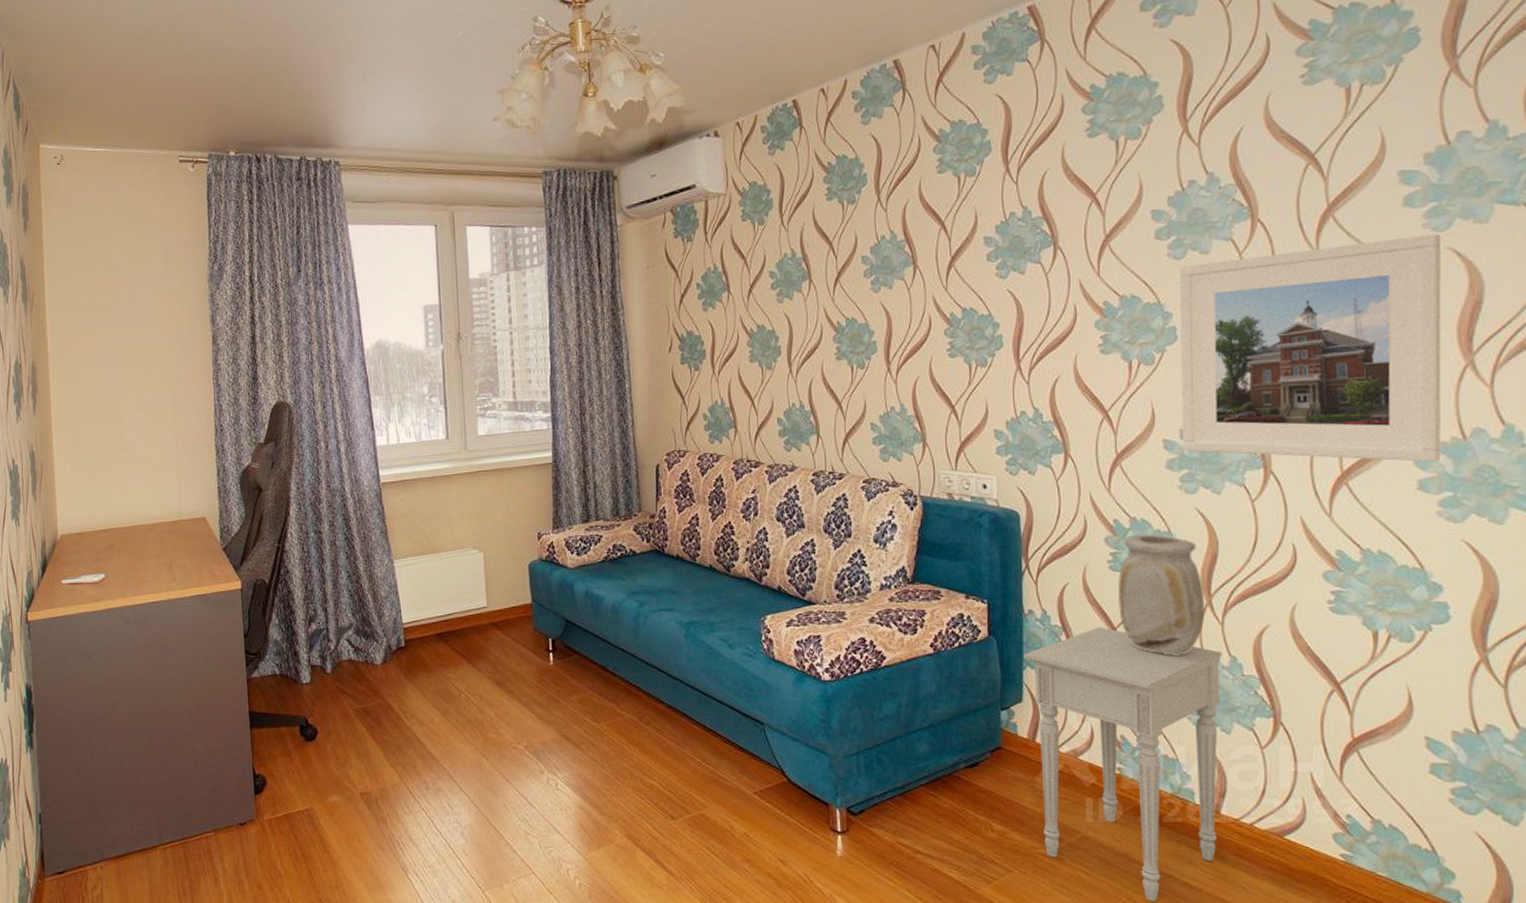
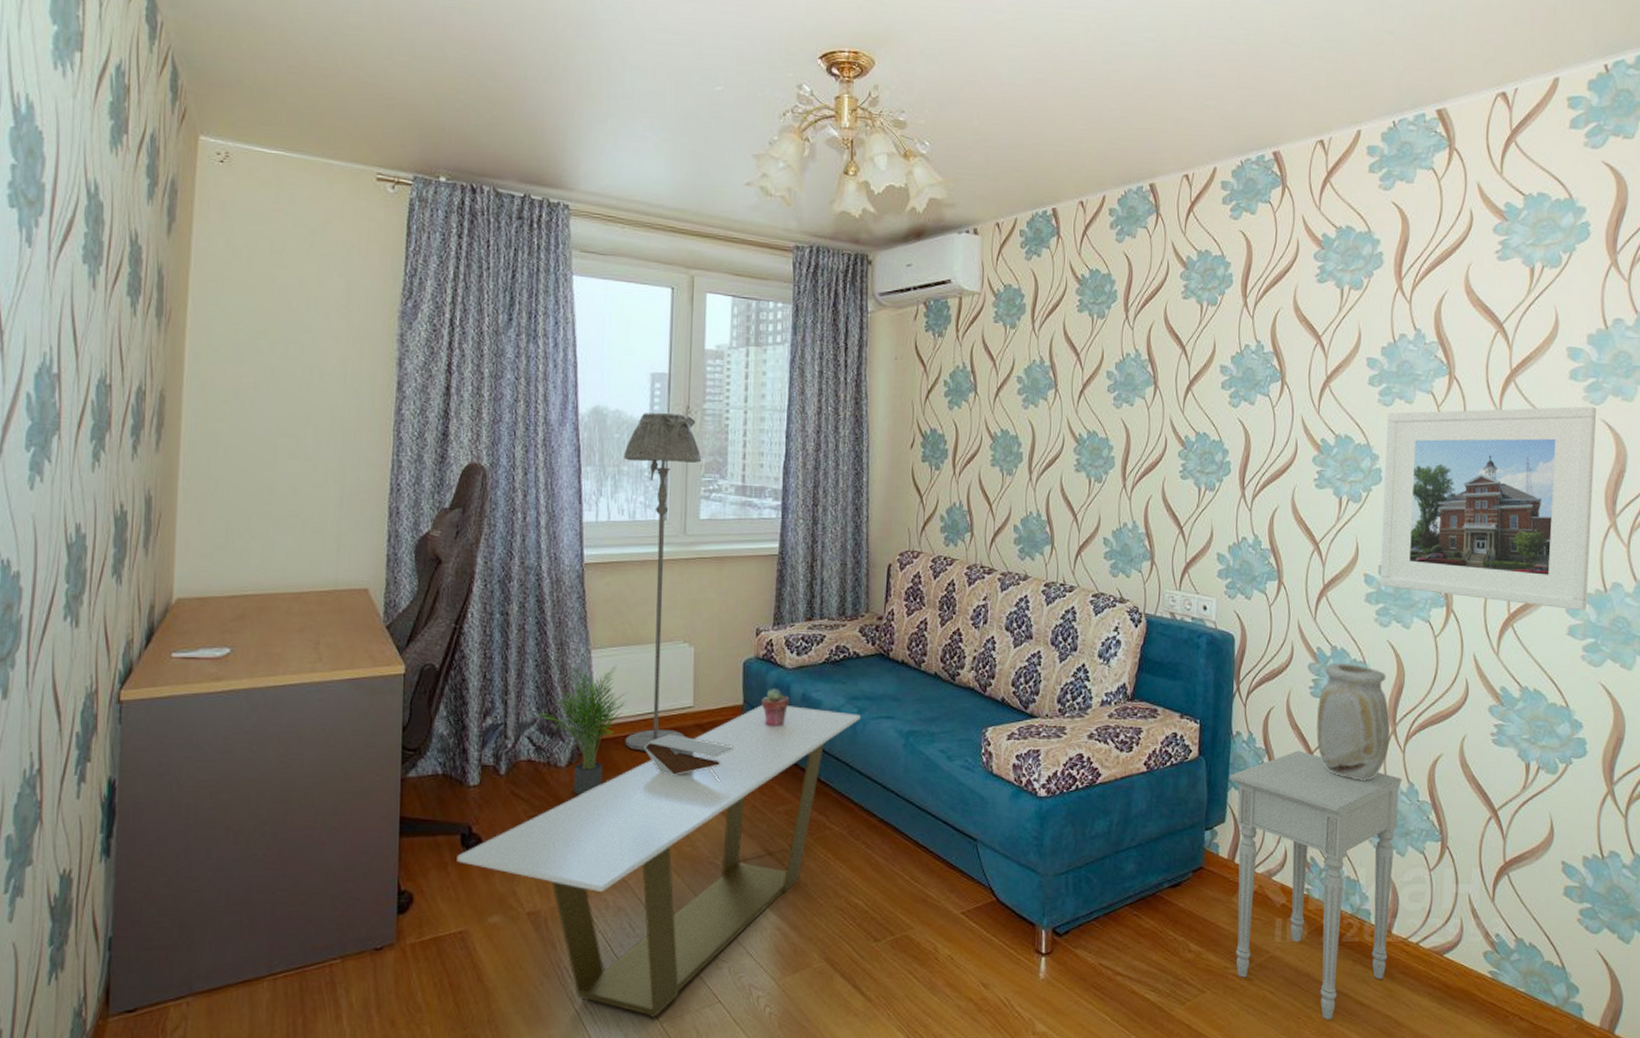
coffee table: none [298,602,642,886] -> present [457,705,861,1018]
potted plant: none [353,572,429,690] -> present [537,665,628,796]
floor lamp: none [406,340,482,649] -> present [623,412,702,751]
decorative bowl: none [446,632,526,674] -> present [643,734,734,781]
potted succulent: none [548,586,574,622] -> present [762,688,790,726]

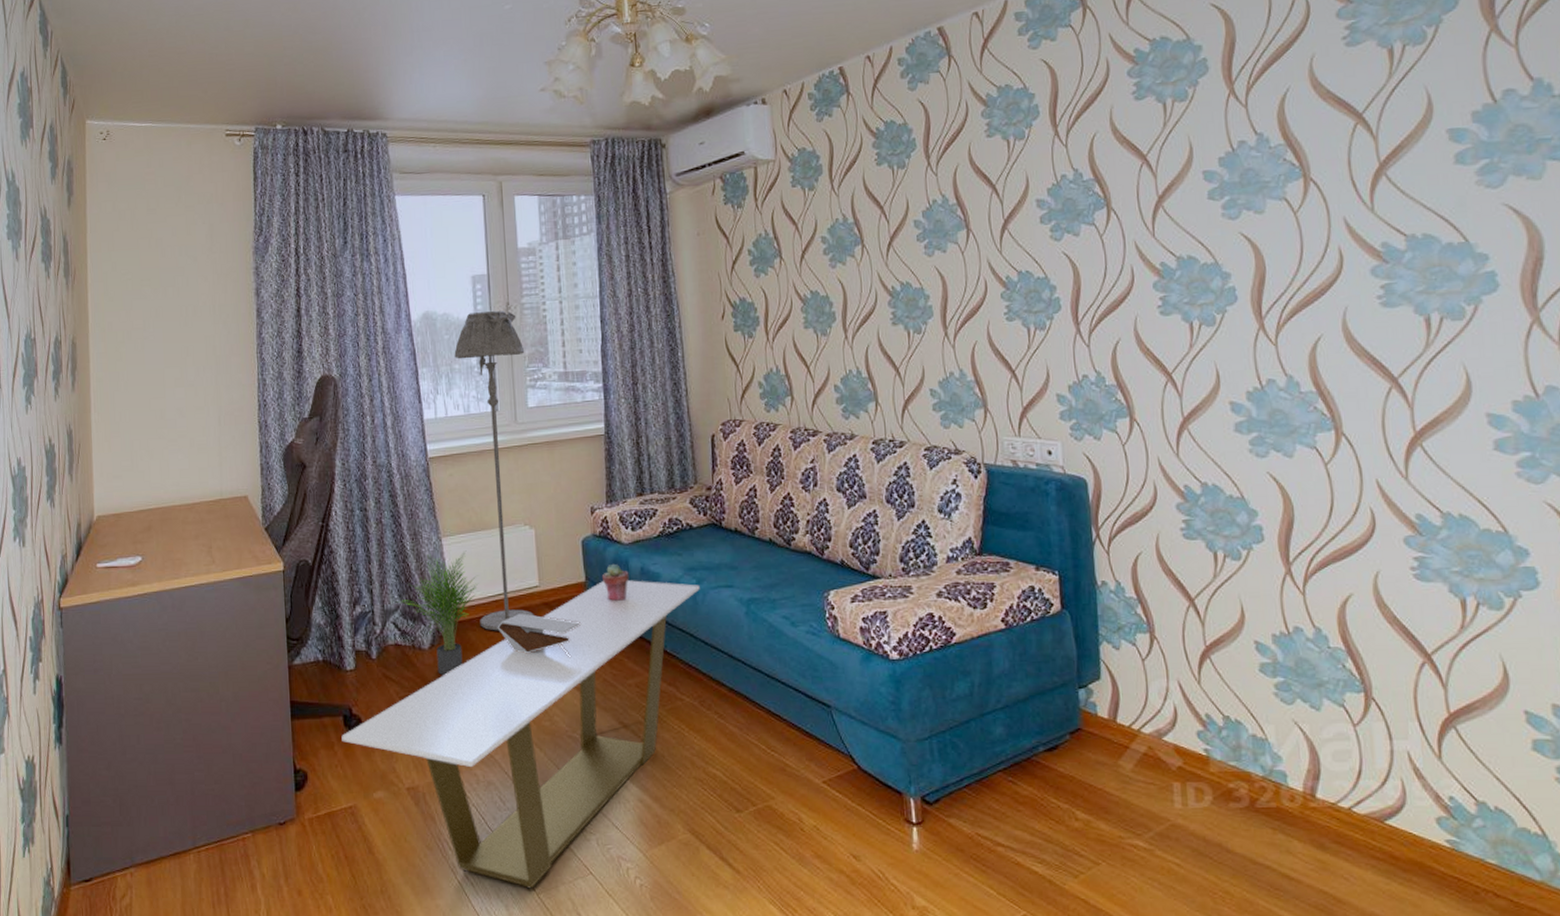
nightstand: present [1229,750,1402,1020] -> none [1099,598,1315,896]
vase: present [1316,664,1391,780] -> none [1193,501,1285,627]
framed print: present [1379,406,1597,611] -> none [1235,190,1515,422]

